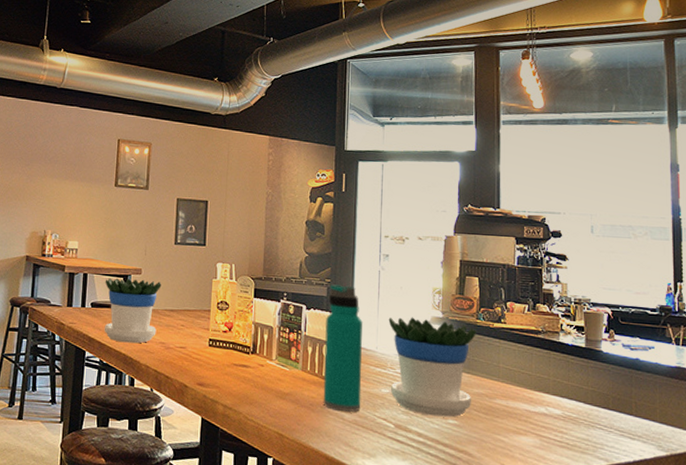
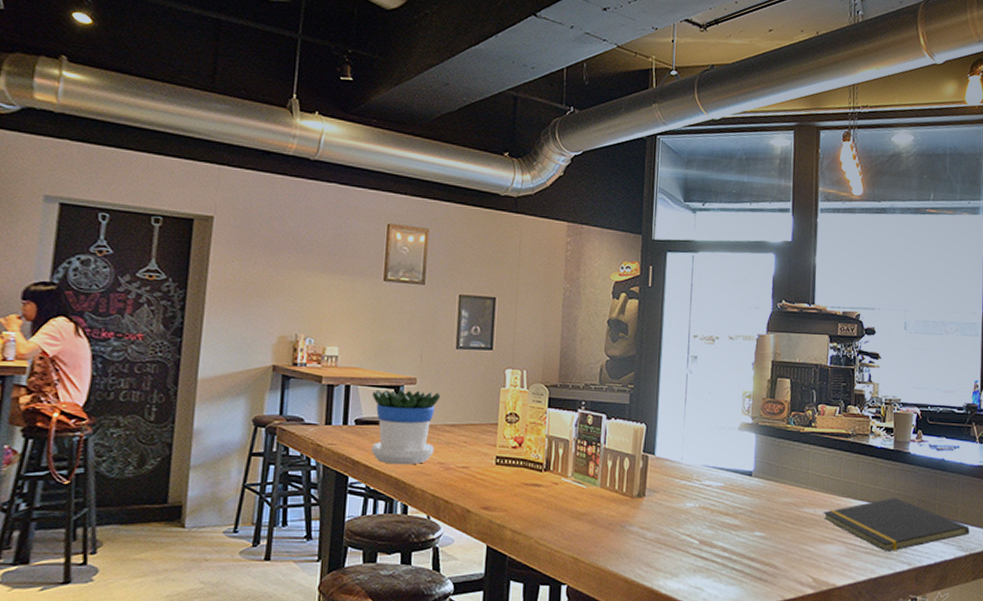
water bottle: present [323,284,363,412] -> none [623,390,668,530]
flowerpot: present [388,317,476,417] -> none [695,424,786,529]
notepad: none [515,394,671,447] -> present [823,498,970,552]

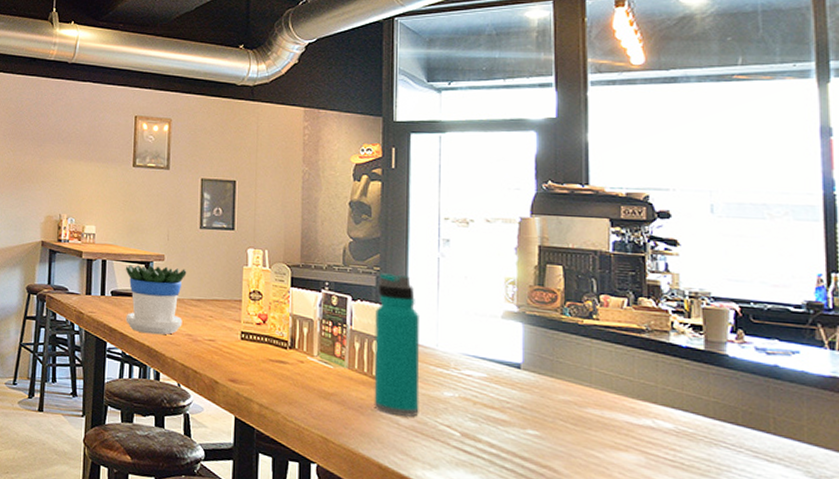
water bottle: none [623,390,668,530] -> present [374,273,420,417]
notepad: present [823,498,970,552] -> none [613,405,823,469]

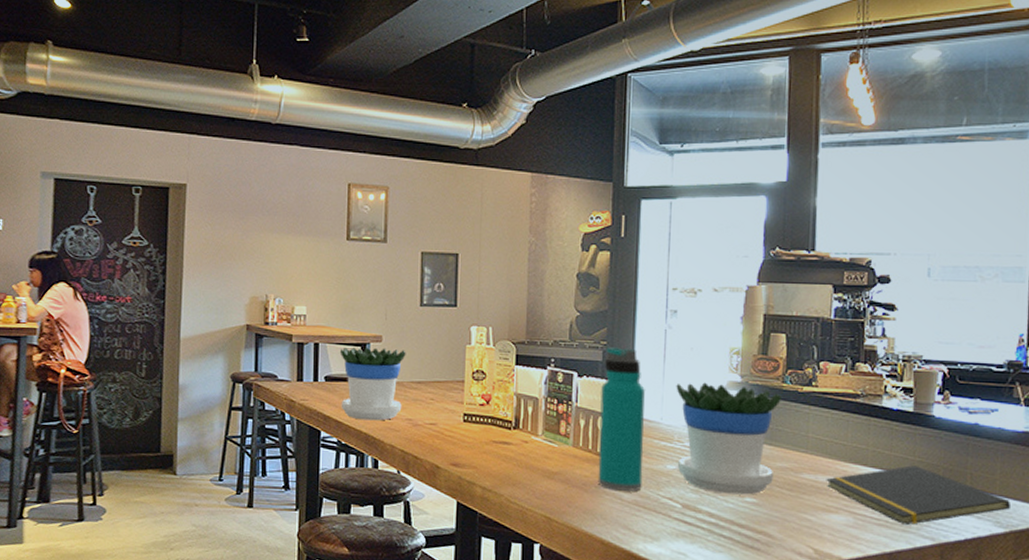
flowerpot: none [451,311,561,427] -> present [676,382,781,495]
notepad: none [613,405,823,469] -> present [826,465,1012,525]

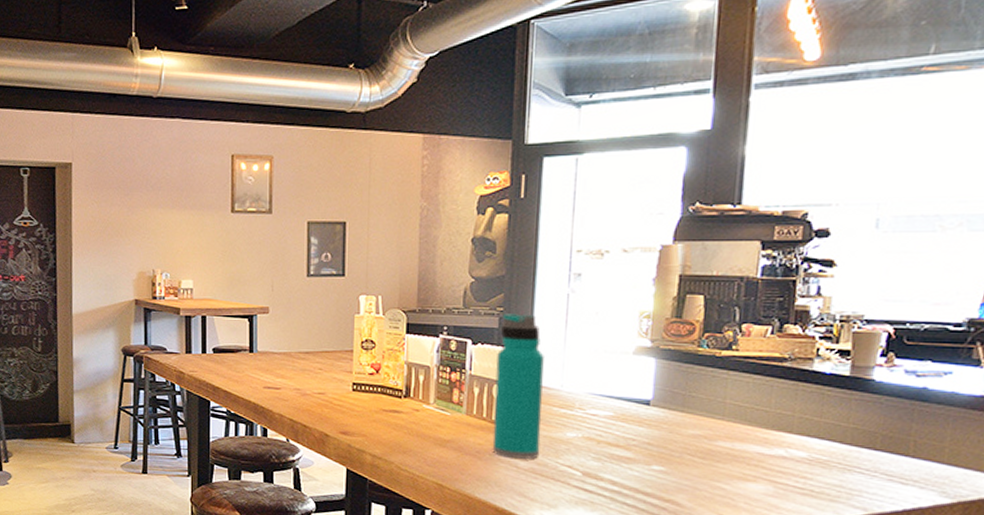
flowerpot: present [339,347,406,421] -> none [227,319,294,391]
flowerpot: present [676,382,781,495] -> none [577,348,697,463]
notepad: present [826,465,1012,525] -> none [744,432,962,494]

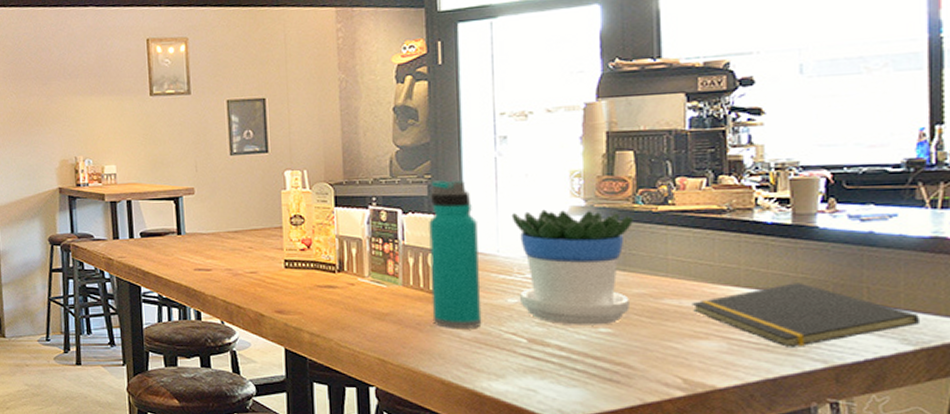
flowerpot: none [577,348,697,463] -> present [511,209,633,325]
notepad: none [744,432,962,494] -> present [692,283,921,347]

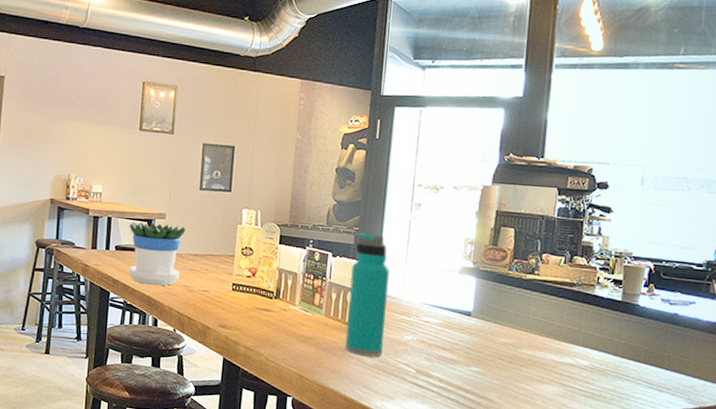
flowerpot: none [152,200,220,273] -> present [128,222,186,286]
flowerpot: present [511,209,633,325] -> none [413,266,507,365]
notepad: present [692,283,921,347] -> none [542,346,702,398]

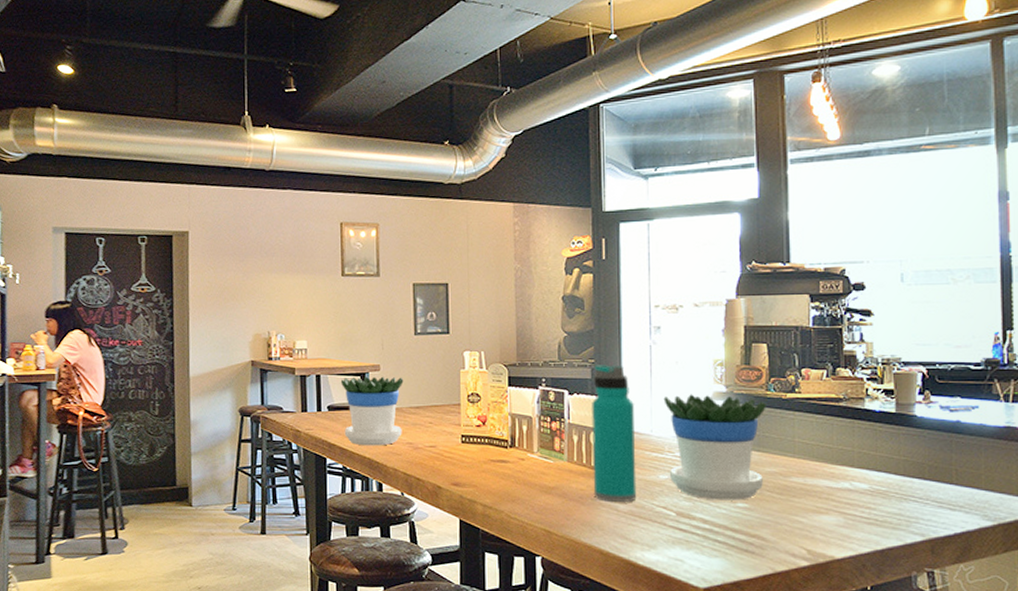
flowerpot: none [413,266,507,365] -> present [663,394,766,500]

